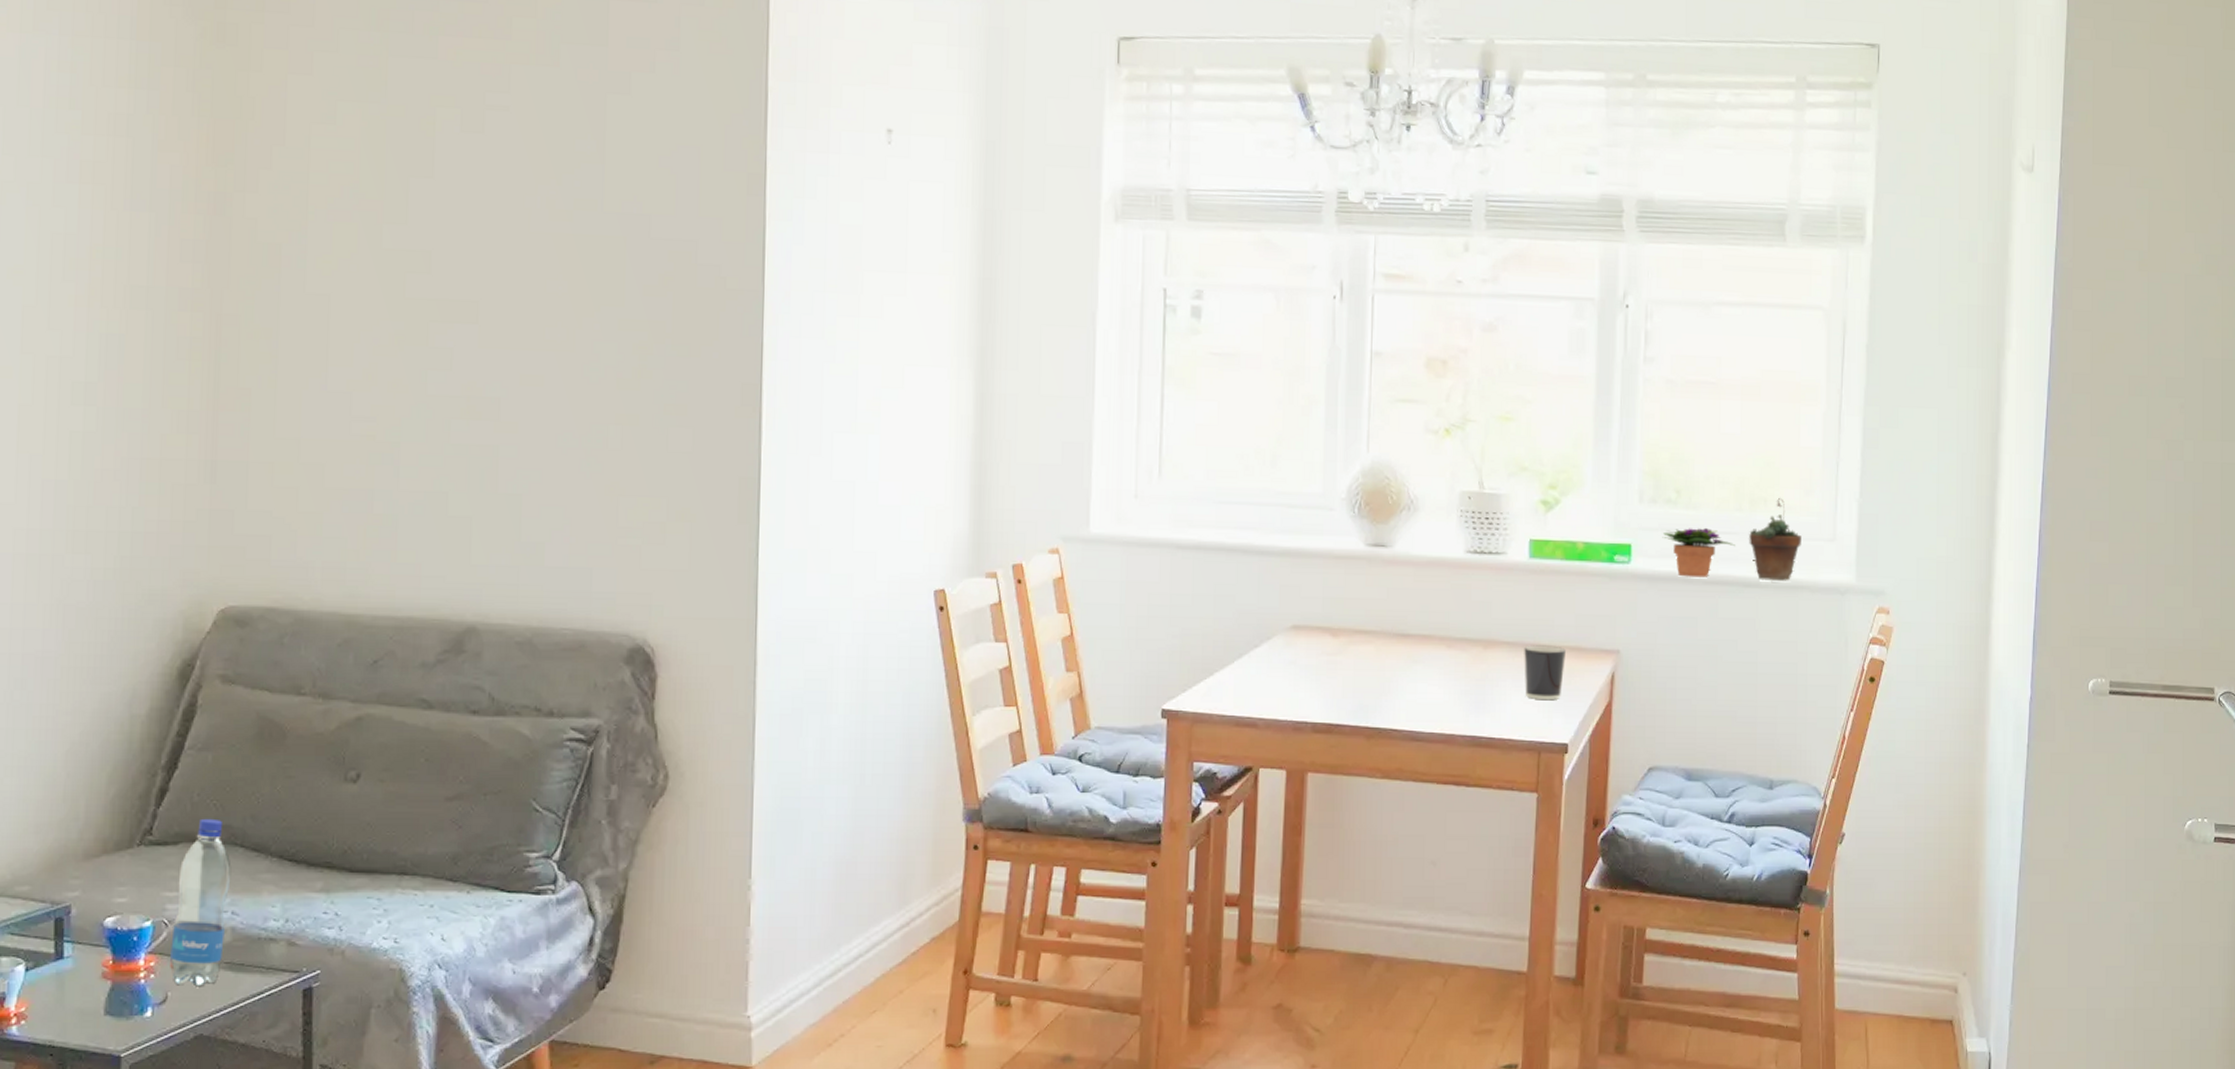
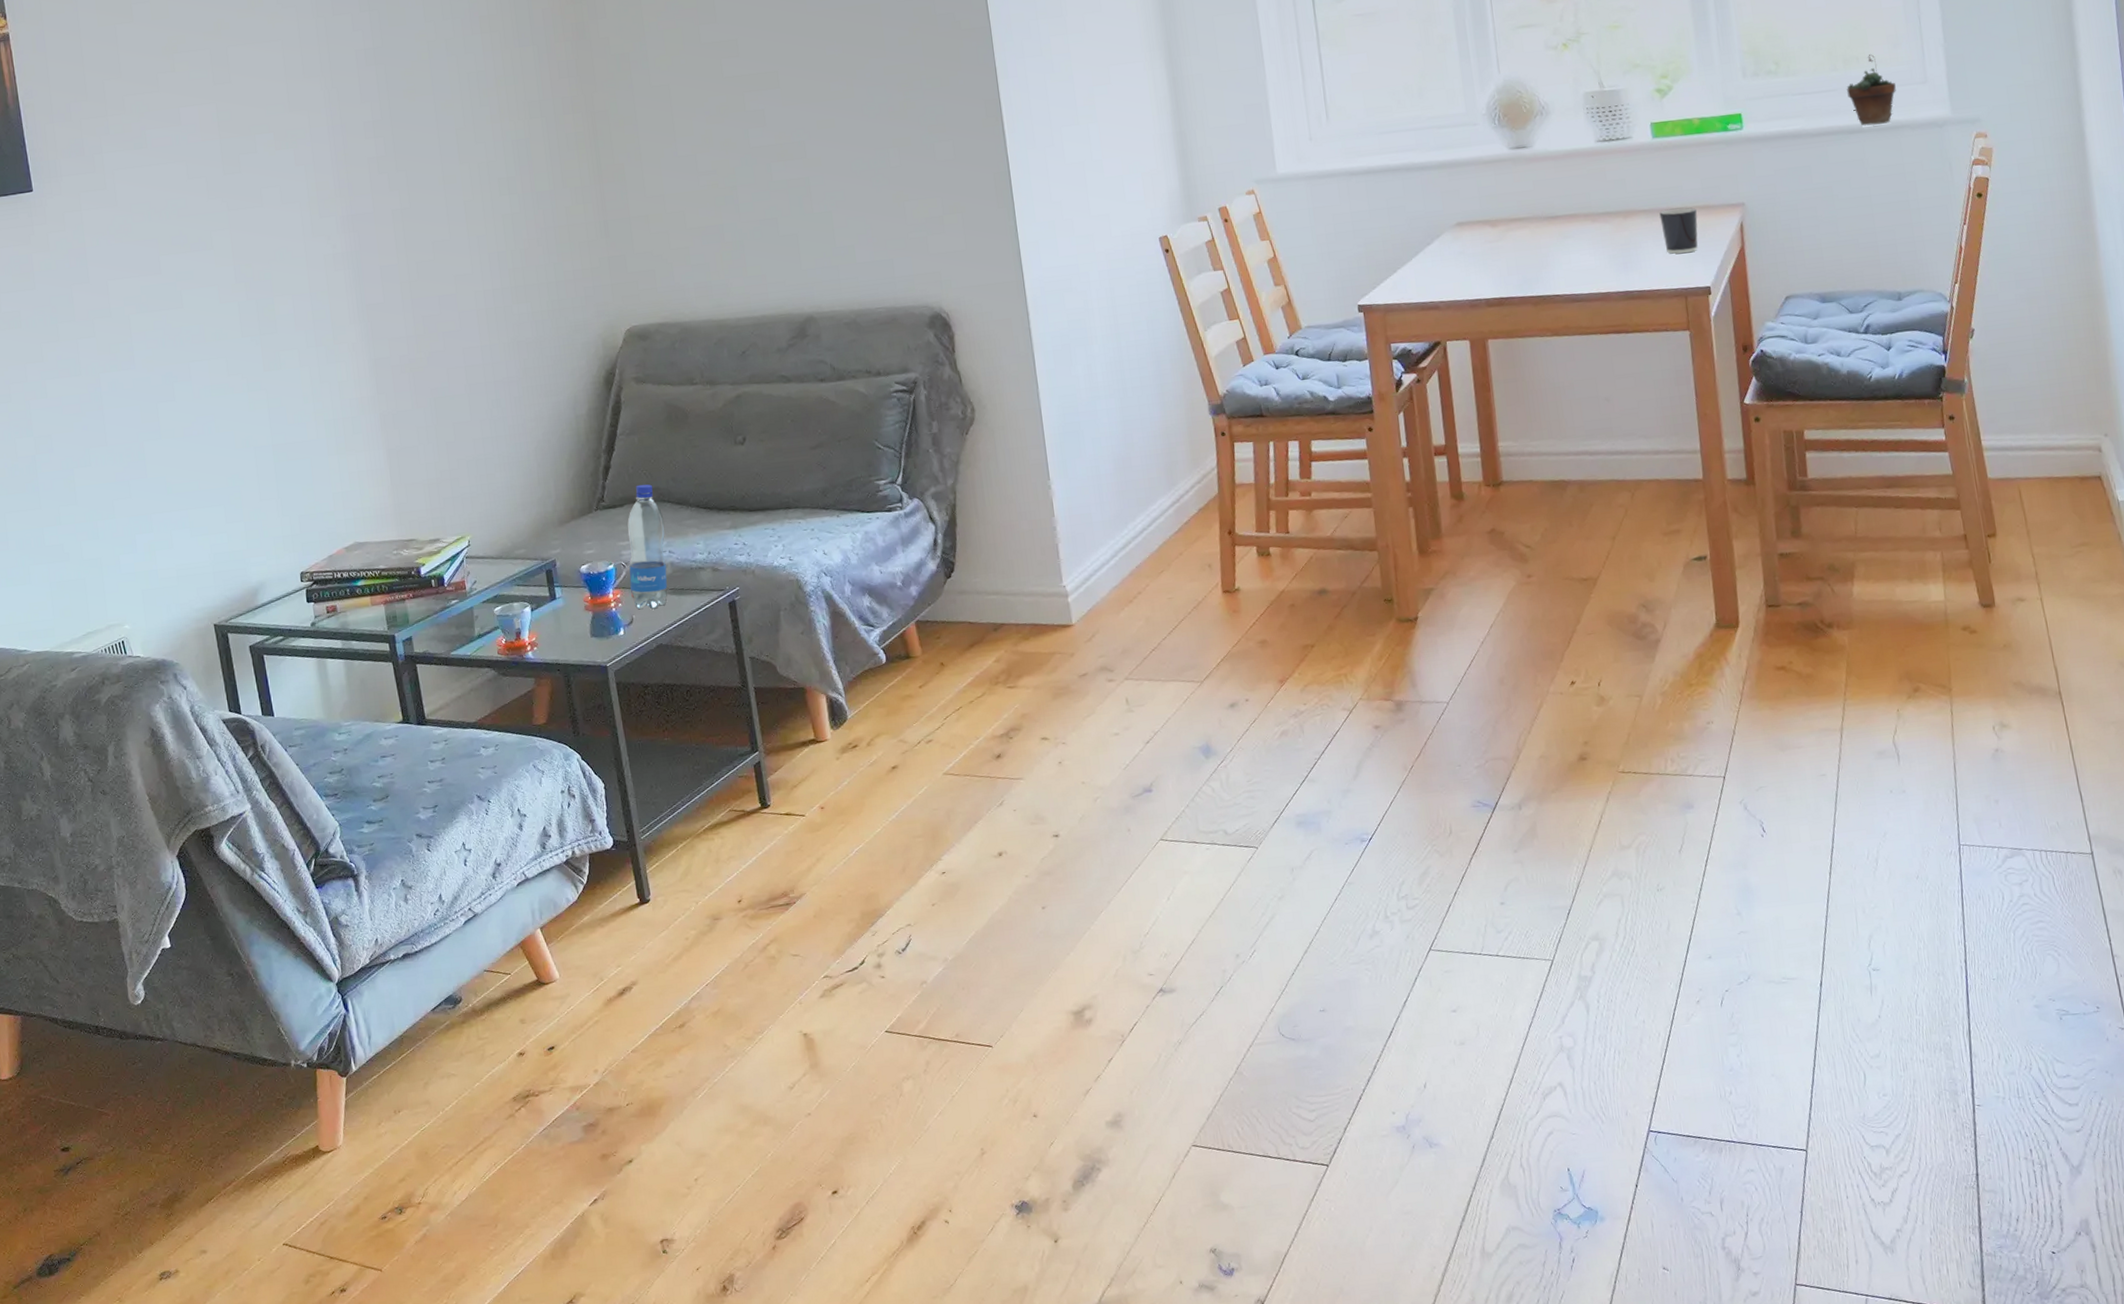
potted flower: present [1662,527,1735,578] -> none [1768,89,1836,134]

